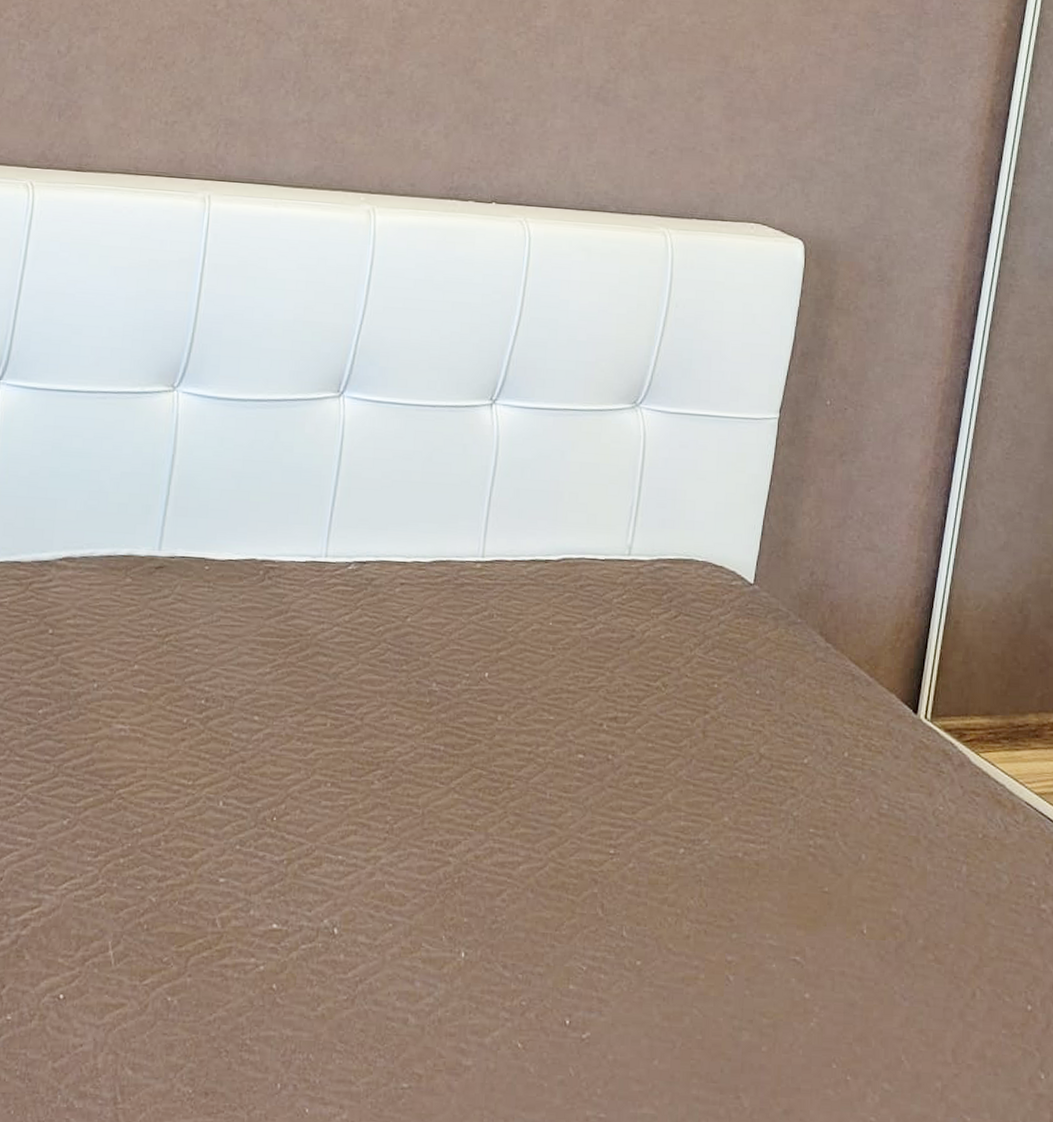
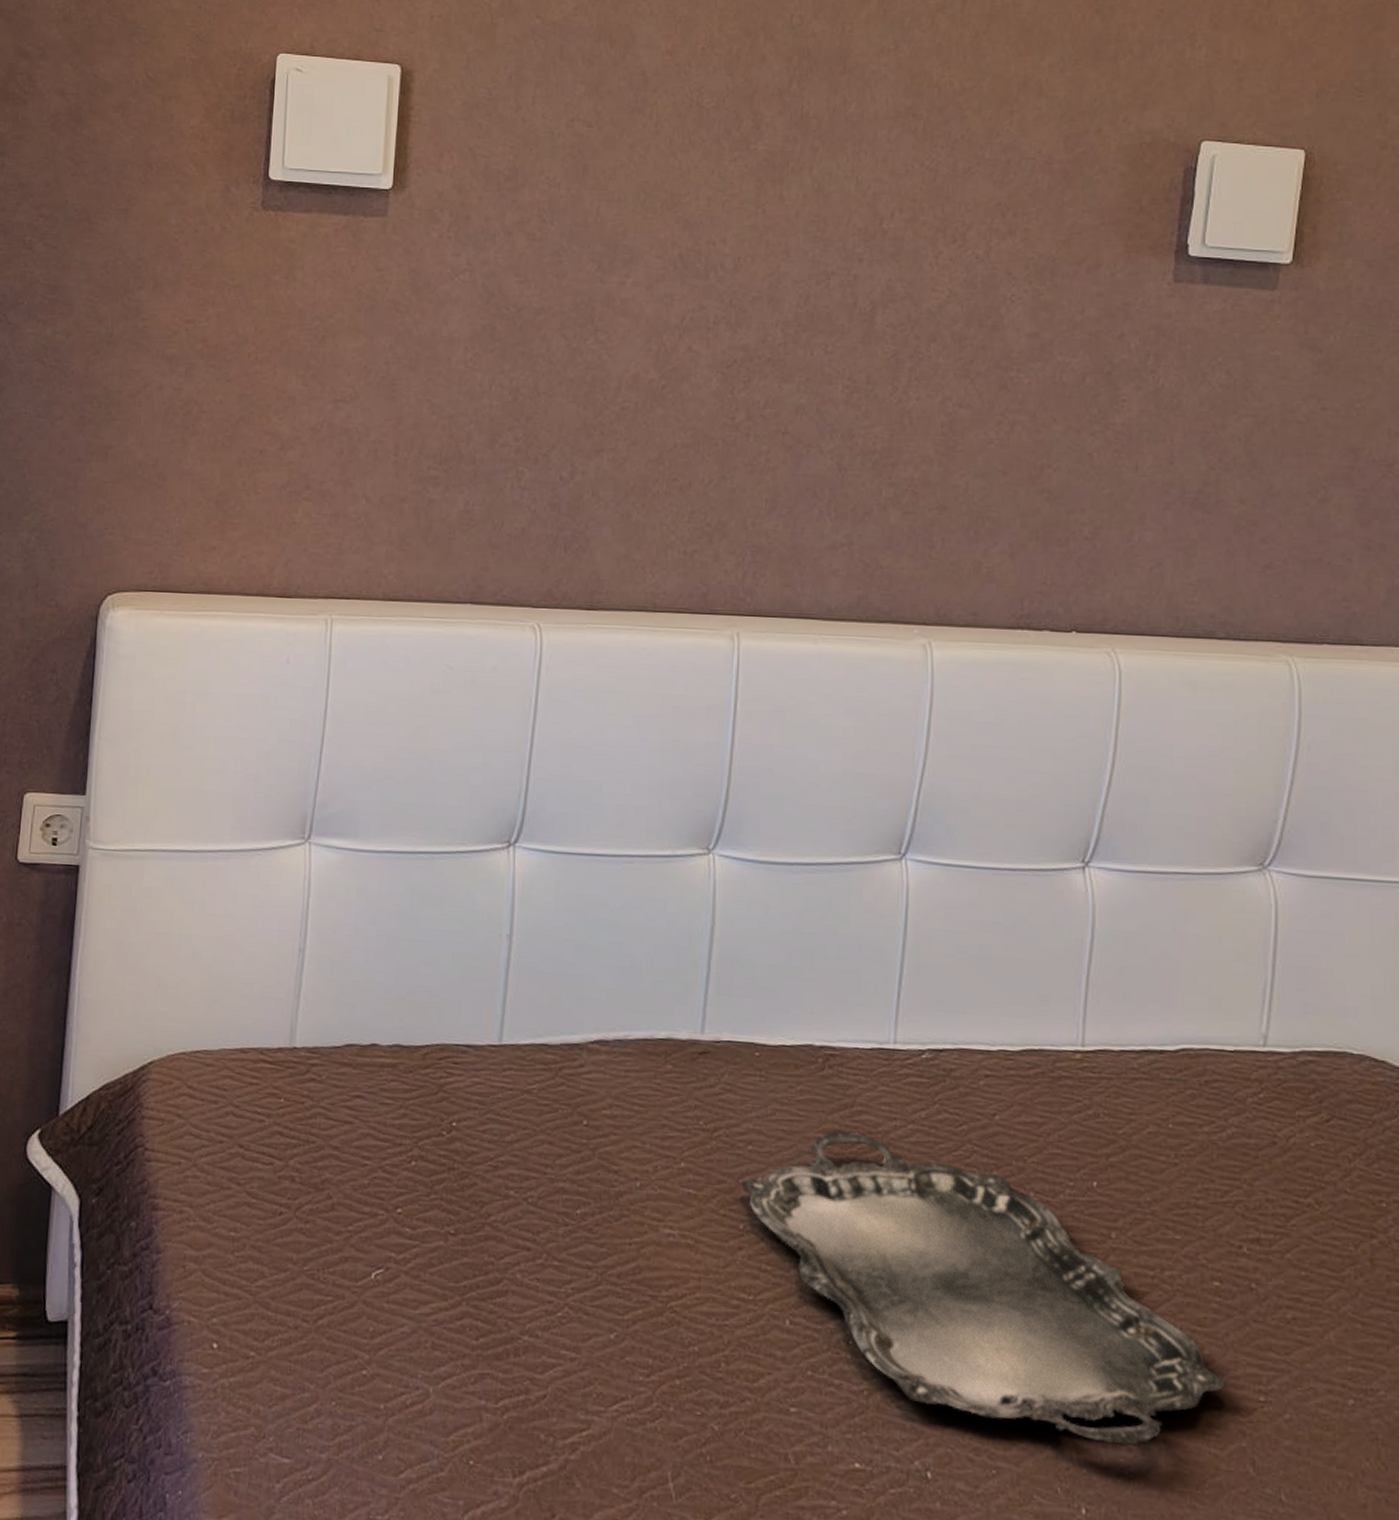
serving tray: none [187,633,584,898] -> present [742,1129,1226,1447]

